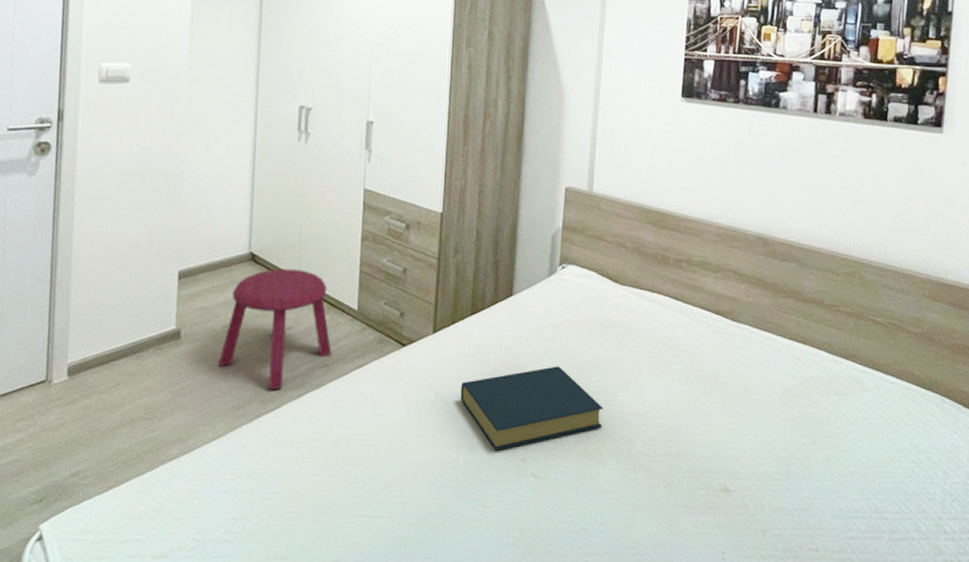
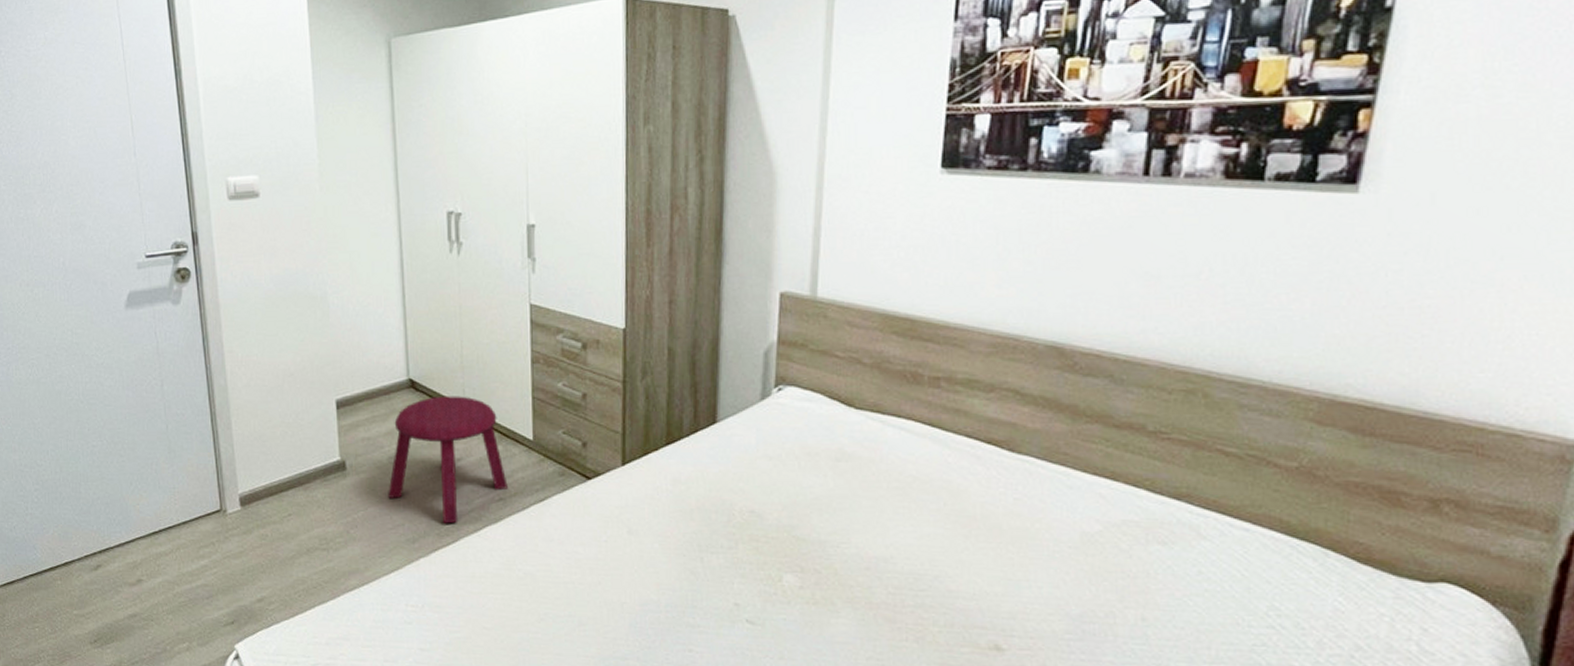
hardback book: present [460,366,604,451] -> none [658,503,835,594]

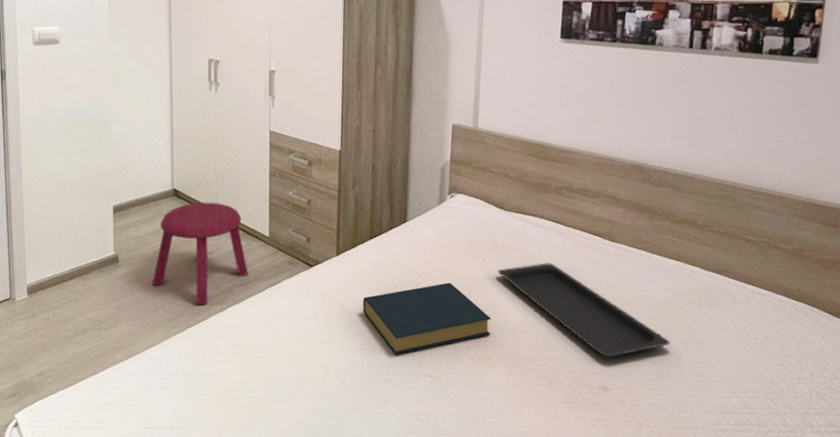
hardback book: none [658,503,835,594] -> present [363,282,492,355]
serving tray: none [844,479,1097,608] -> present [497,263,670,357]

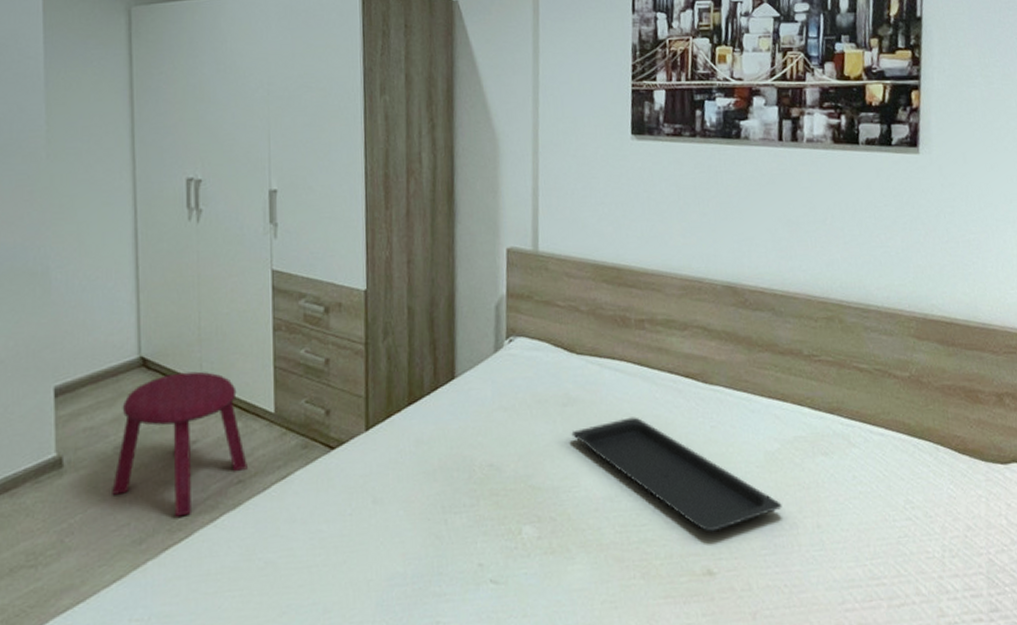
hardback book: present [363,282,492,355] -> none [402,454,568,558]

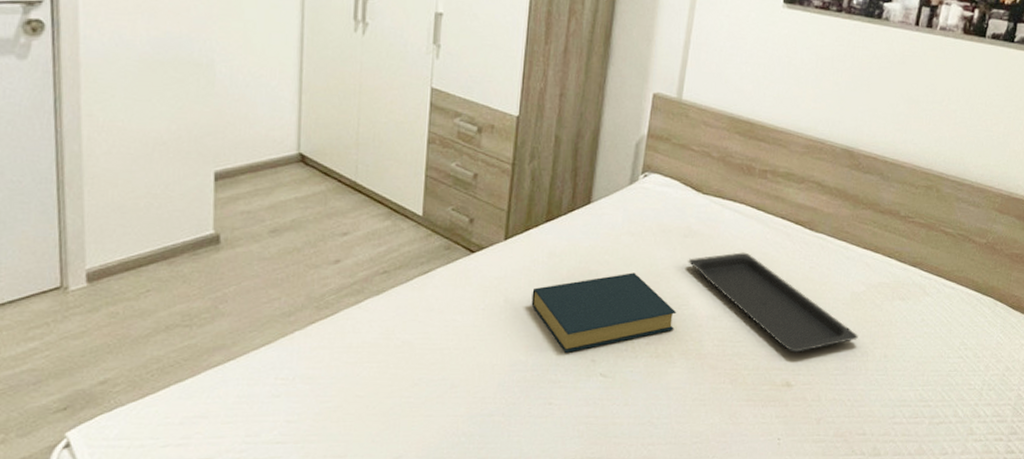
stool: present [112,371,248,517] -> none [265,171,393,297]
hardback book: none [402,454,568,558] -> present [531,272,677,353]

